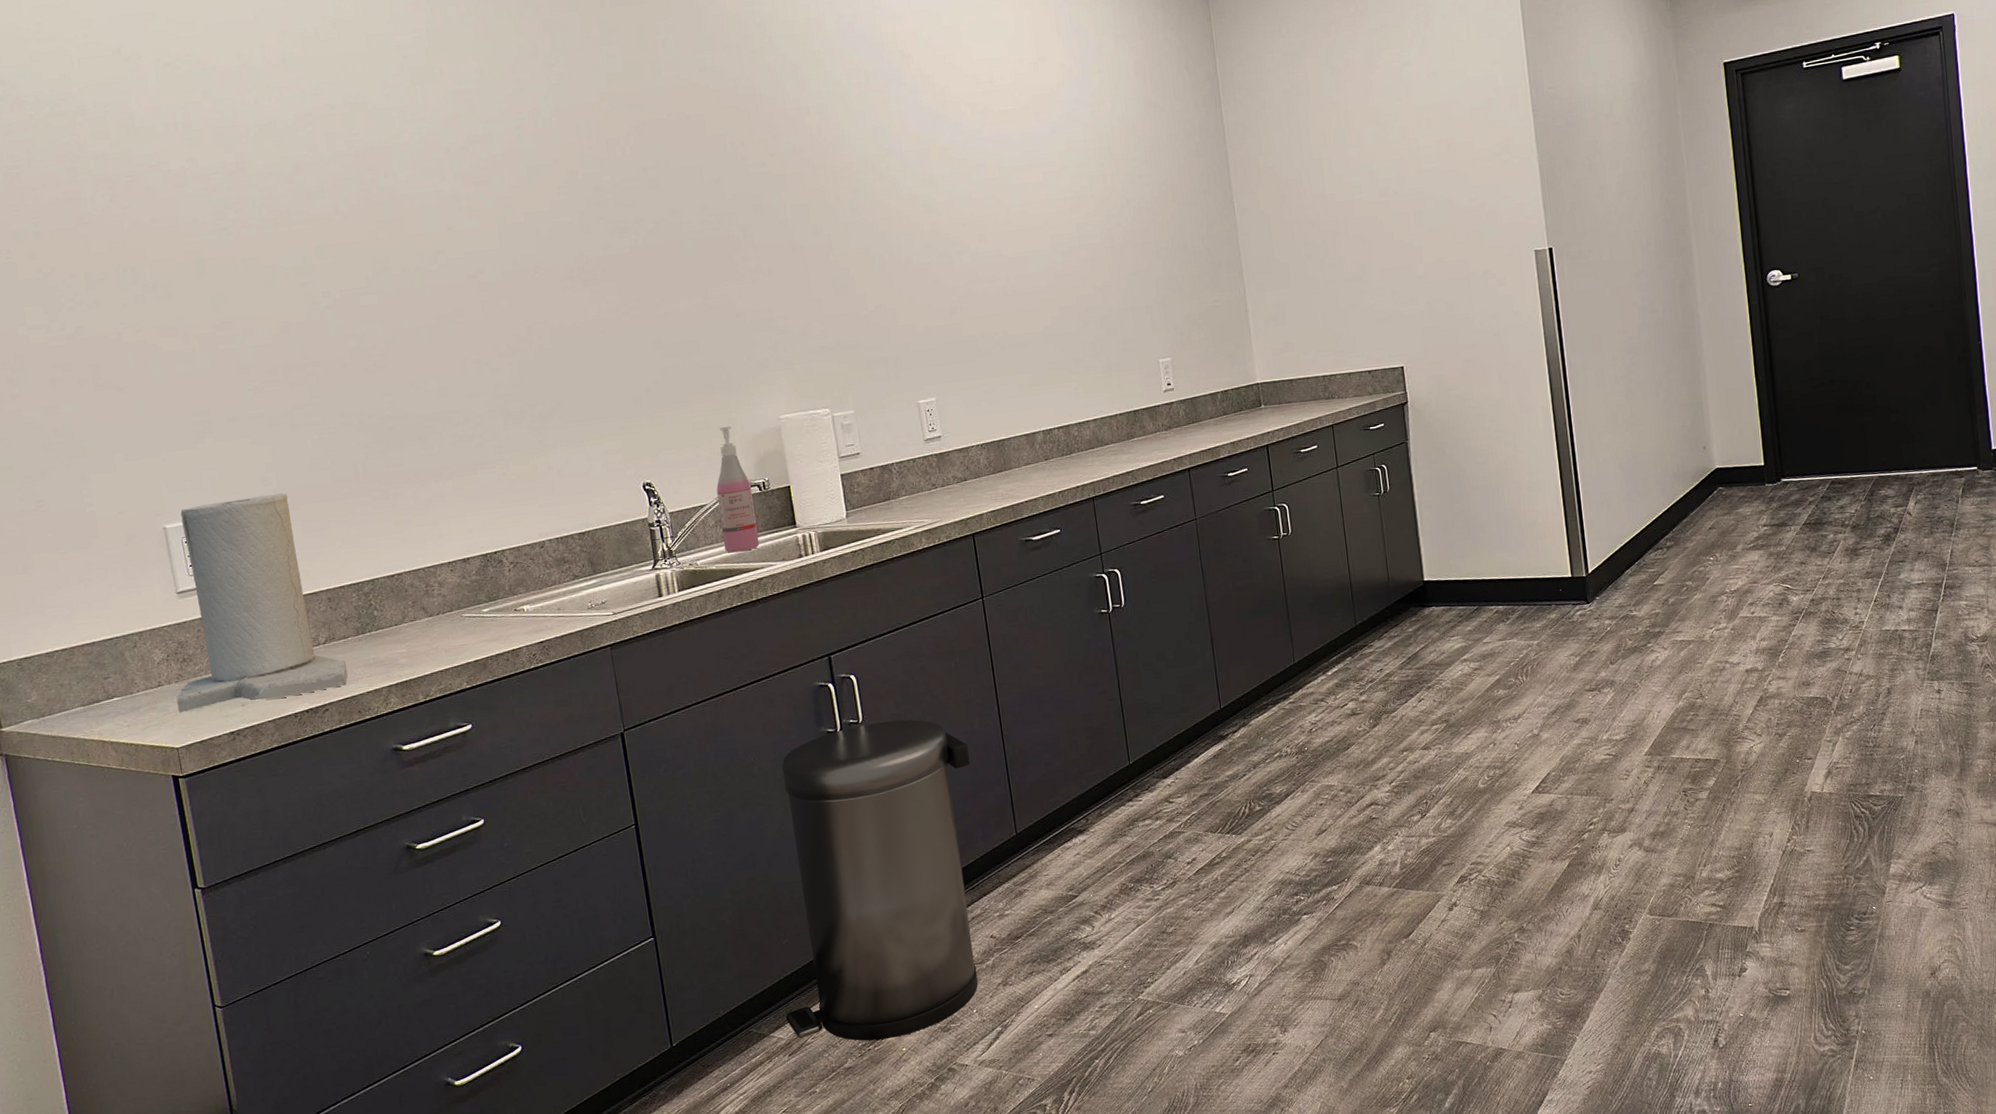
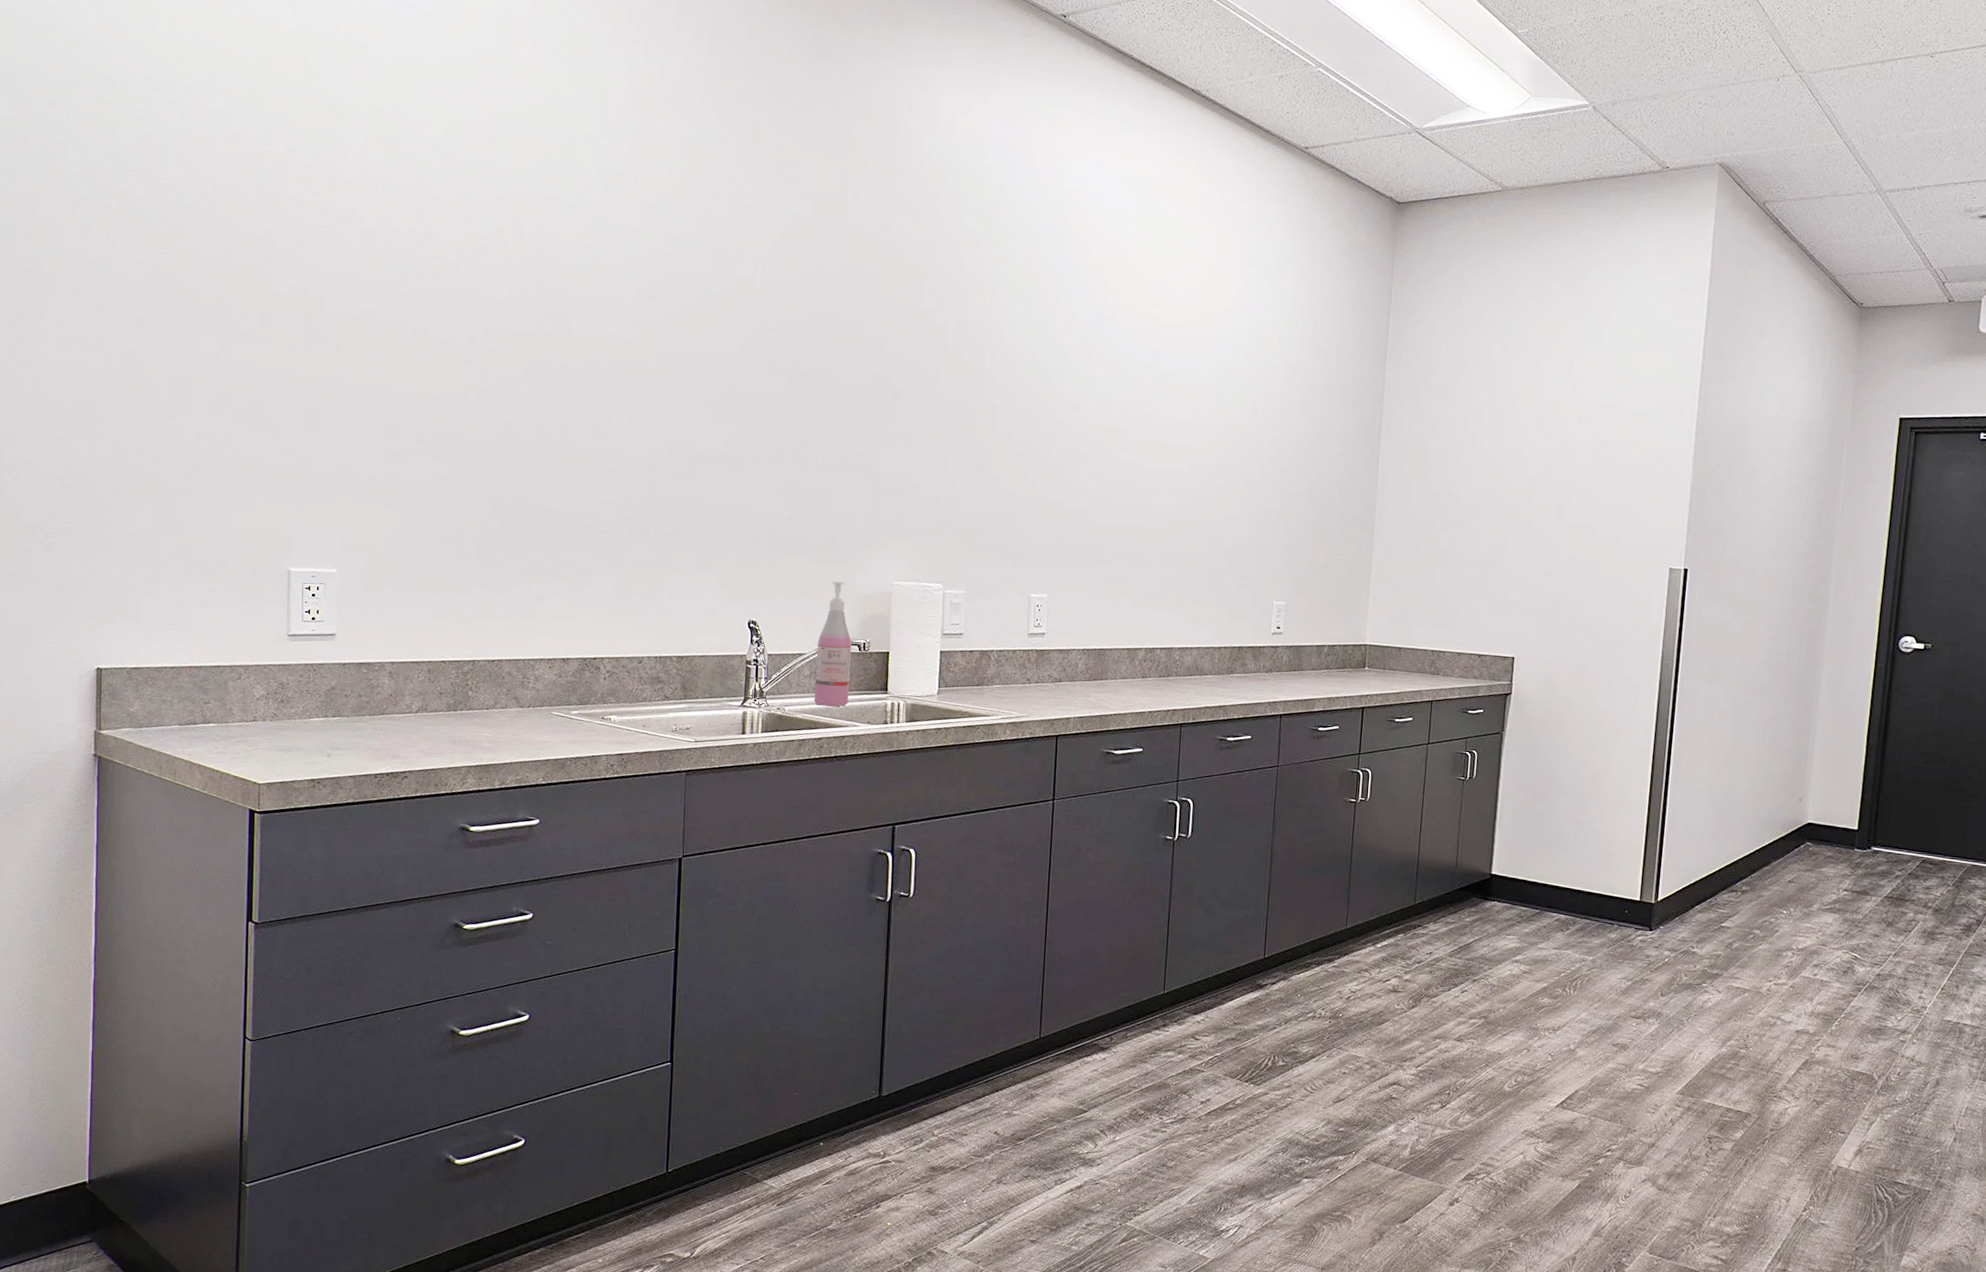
paper towel: present [176,493,348,712] -> none [267,555,433,757]
pedal bin: present [781,719,978,1041] -> none [782,899,1011,1210]

